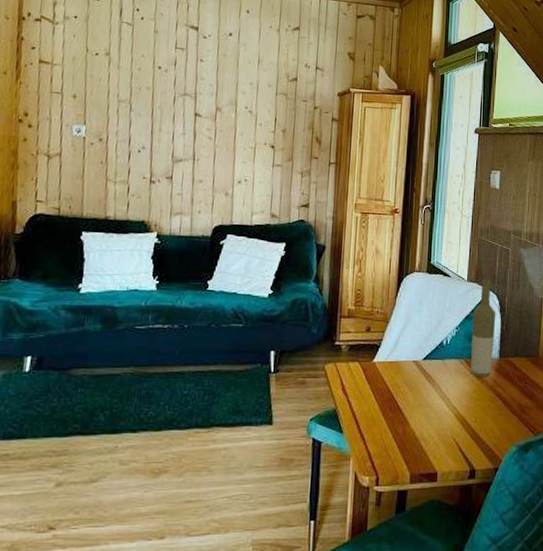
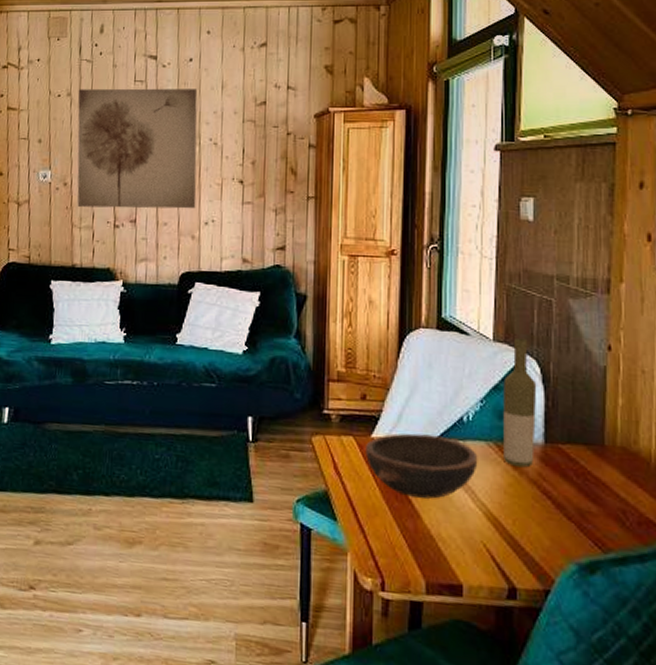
wall art: none [113,50,236,169] -> present [77,88,198,209]
bowl: none [368,356,453,407] -> present [366,433,478,499]

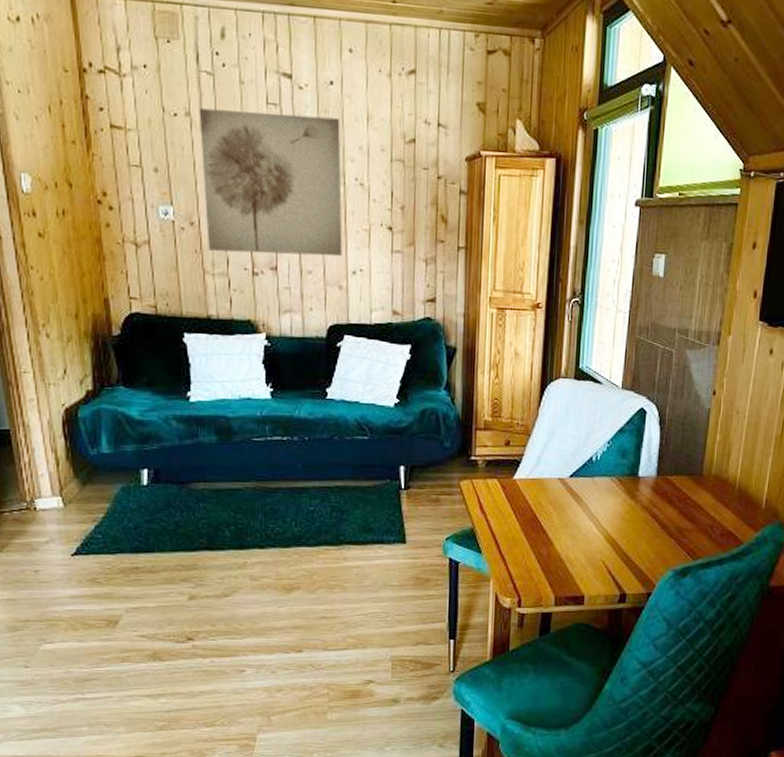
bowl: present [366,433,478,499] -> none [508,473,603,528]
bottle: present [503,339,537,468] -> none [623,386,655,497]

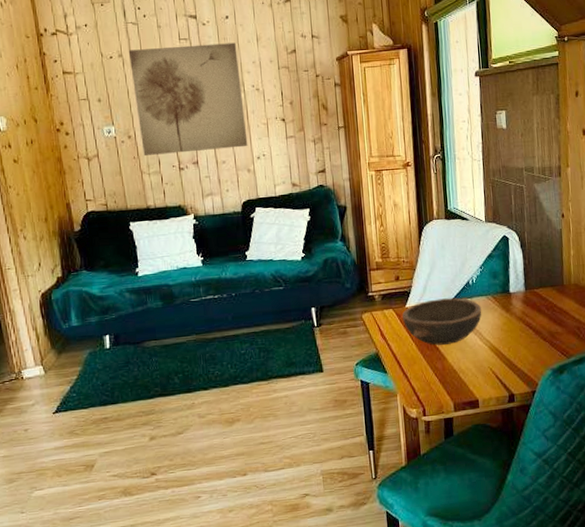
bowl: none [508,473,603,528] -> present [402,297,482,346]

